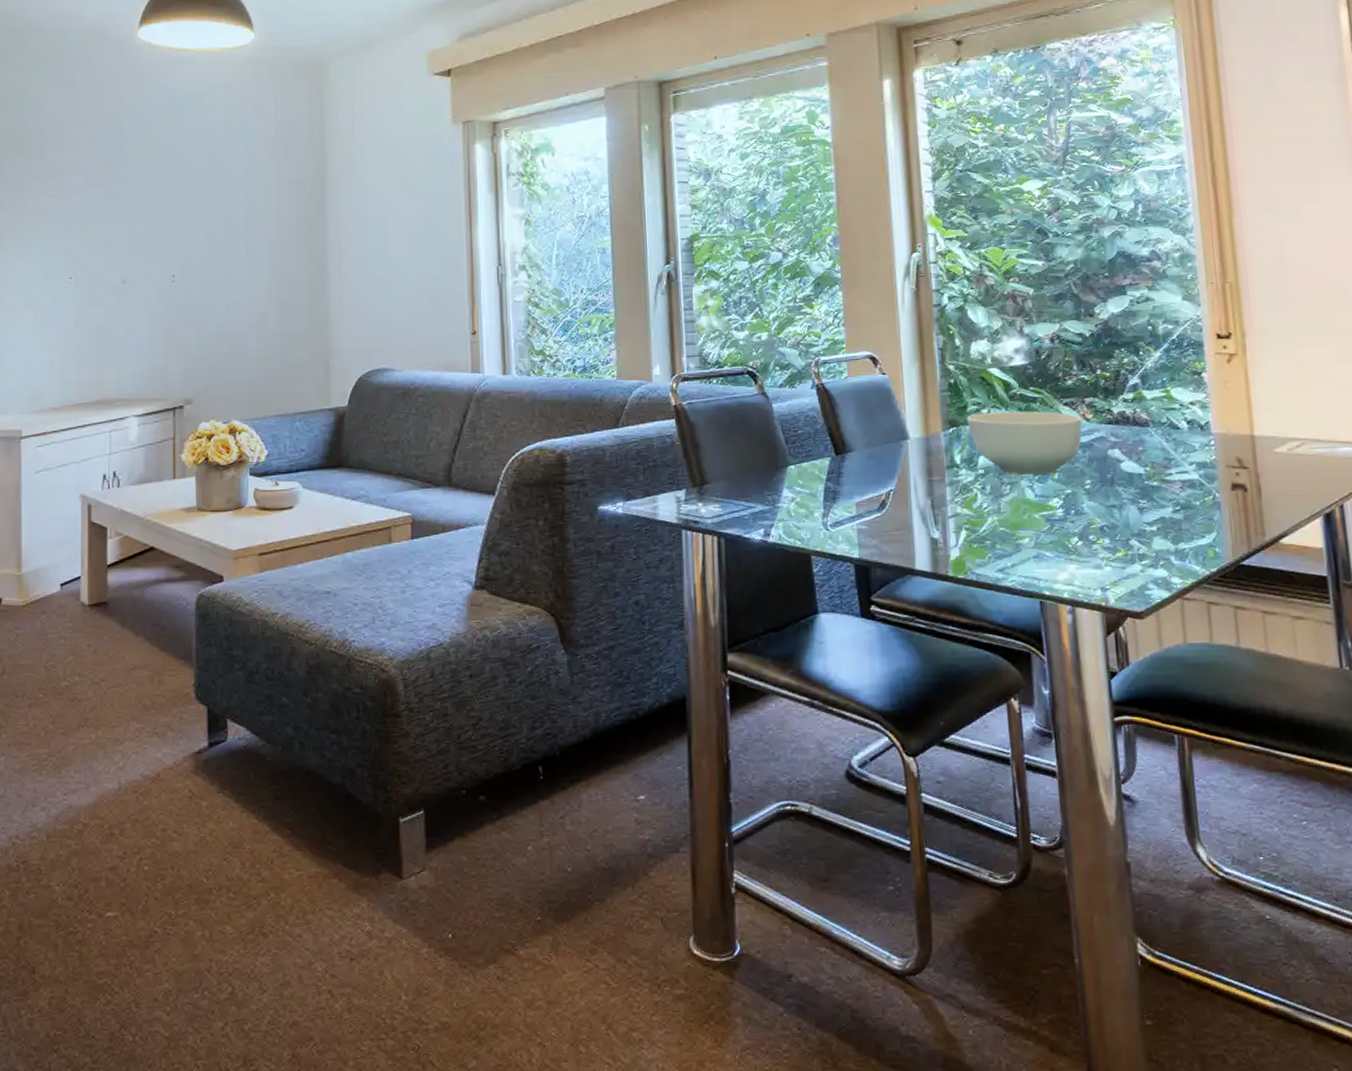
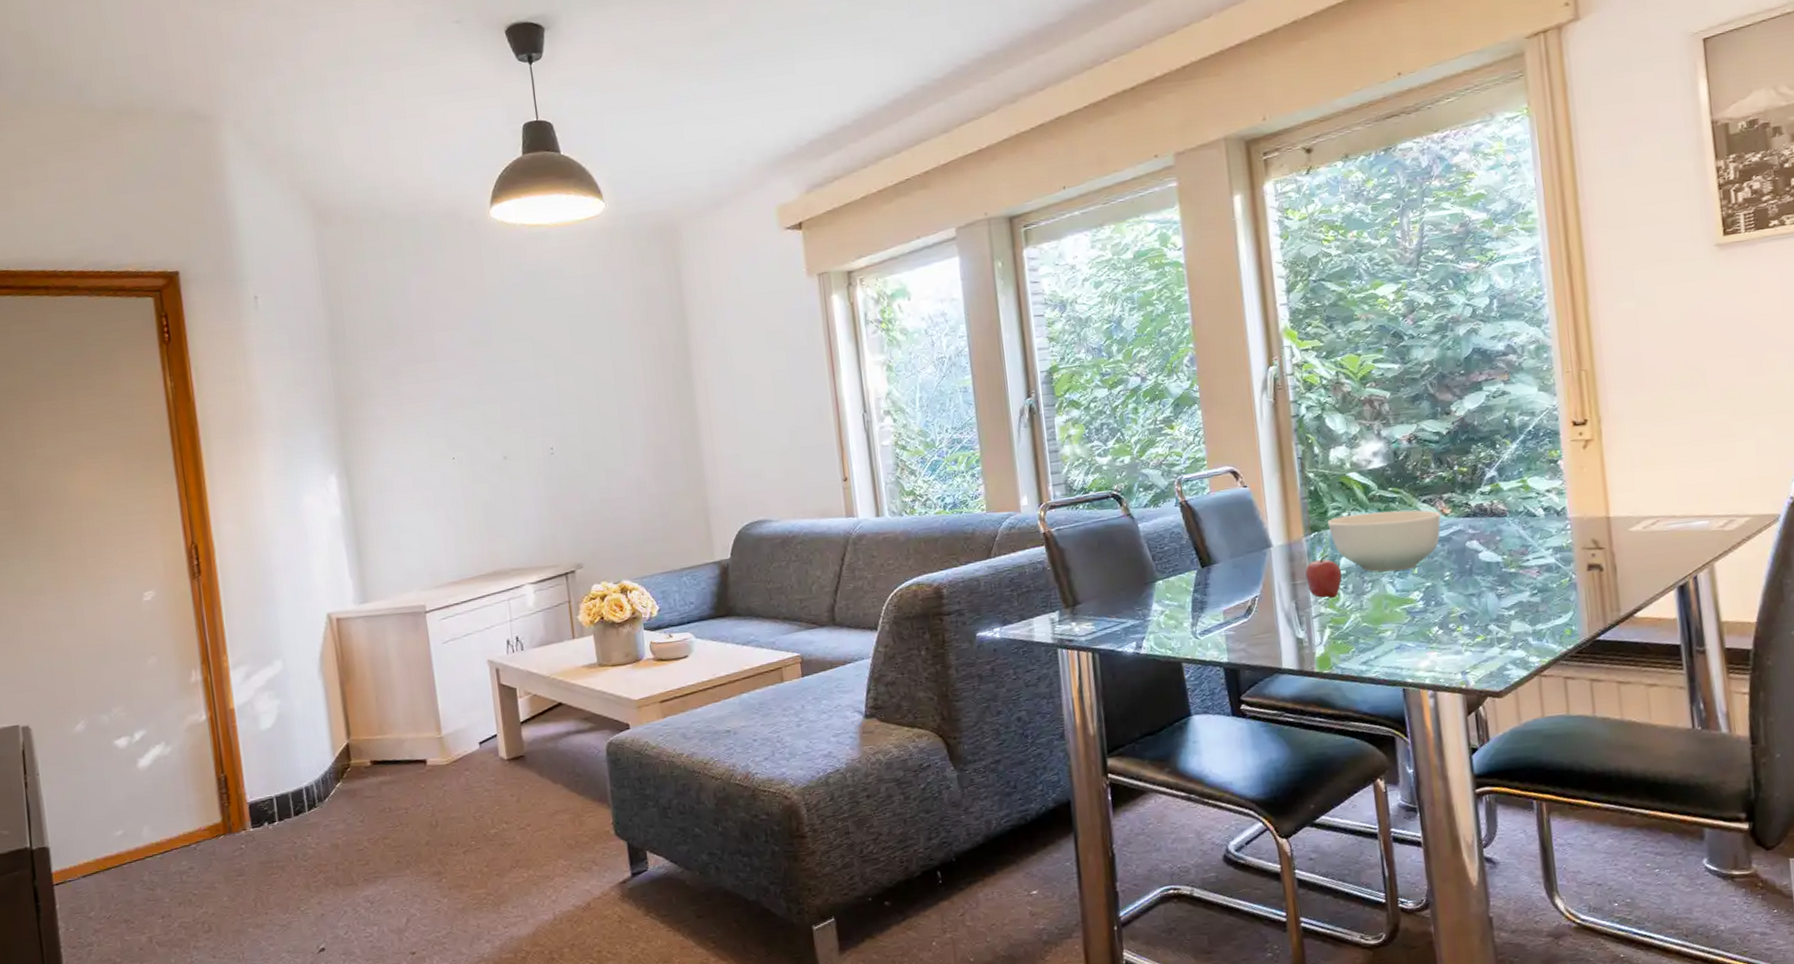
fruit: none [942,452,980,498] -> present [1305,554,1342,598]

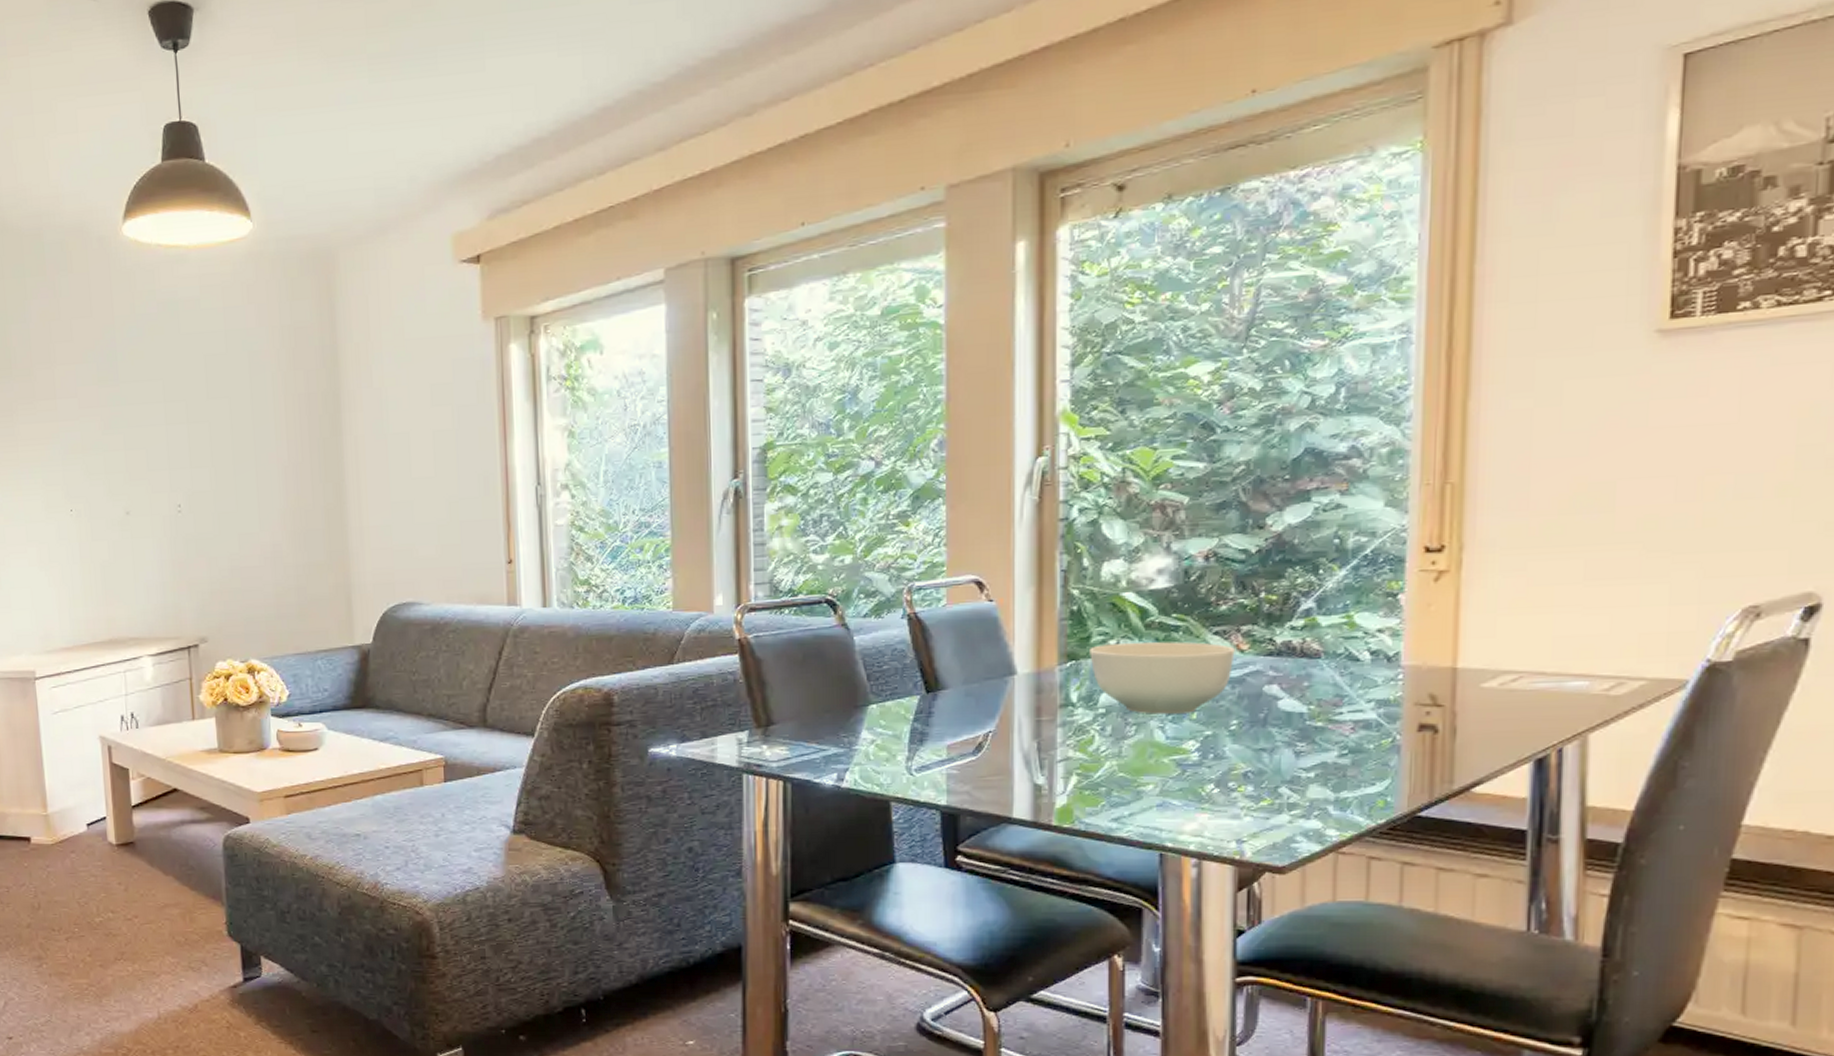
fruit: present [1305,554,1342,598] -> none [1054,688,1101,740]

